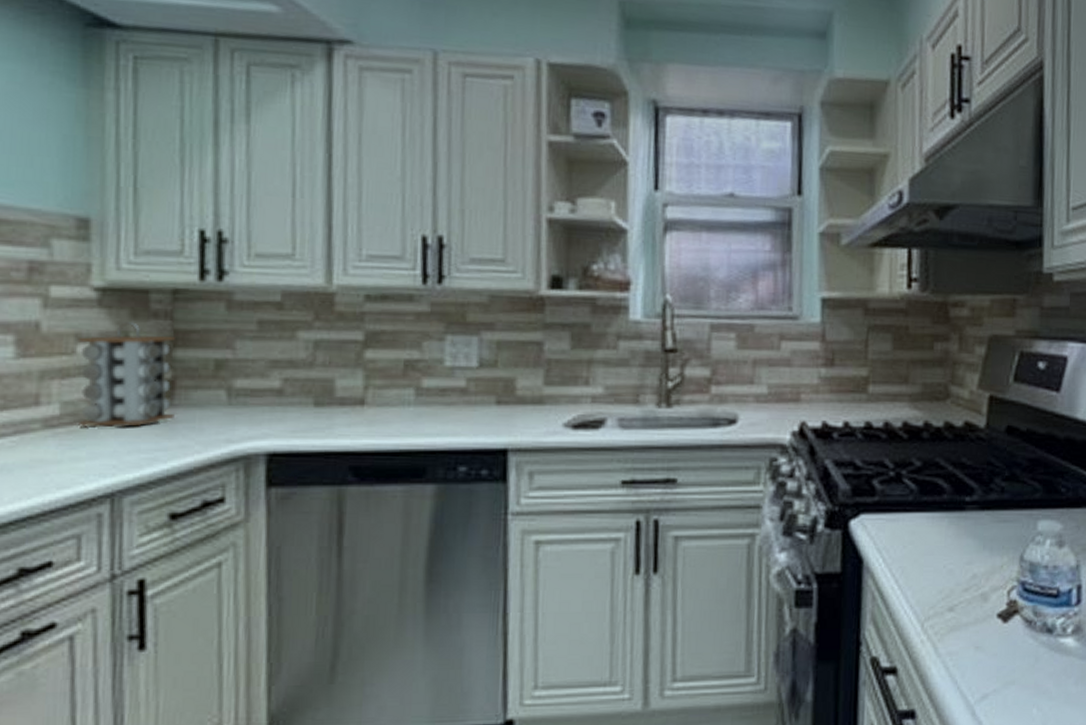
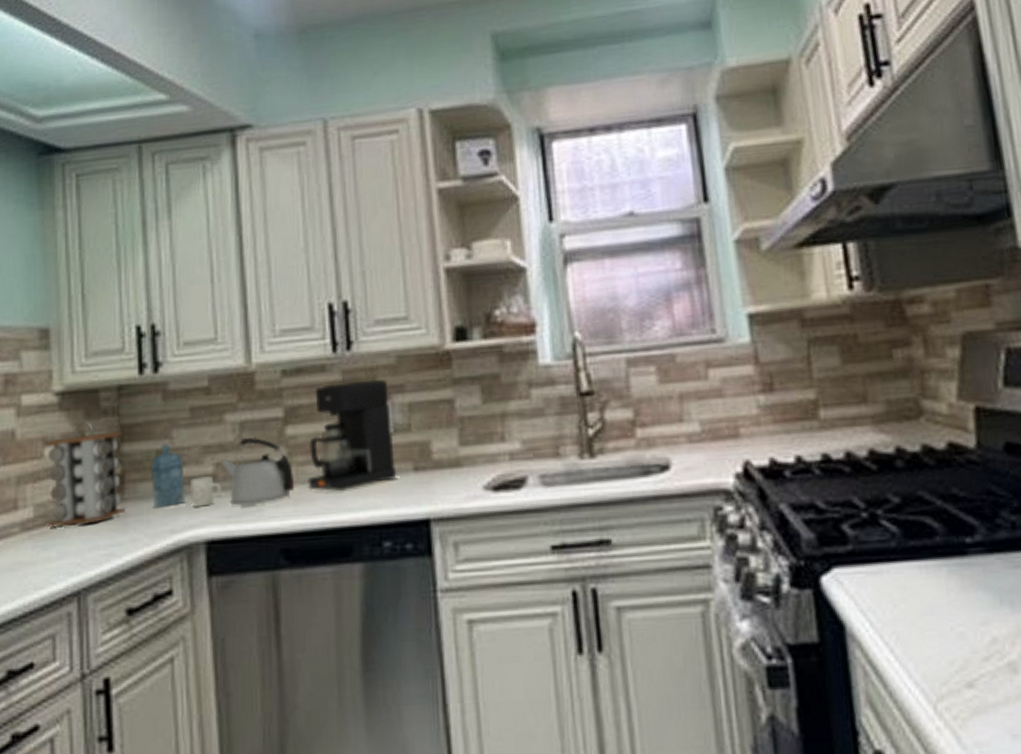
canister: none [206,352,248,417] -> present [150,442,187,508]
mug: none [252,390,289,420] -> present [190,476,222,507]
kettle: none [290,356,371,424] -> present [221,437,295,507]
coffee maker: none [384,313,479,416] -> present [308,378,397,491]

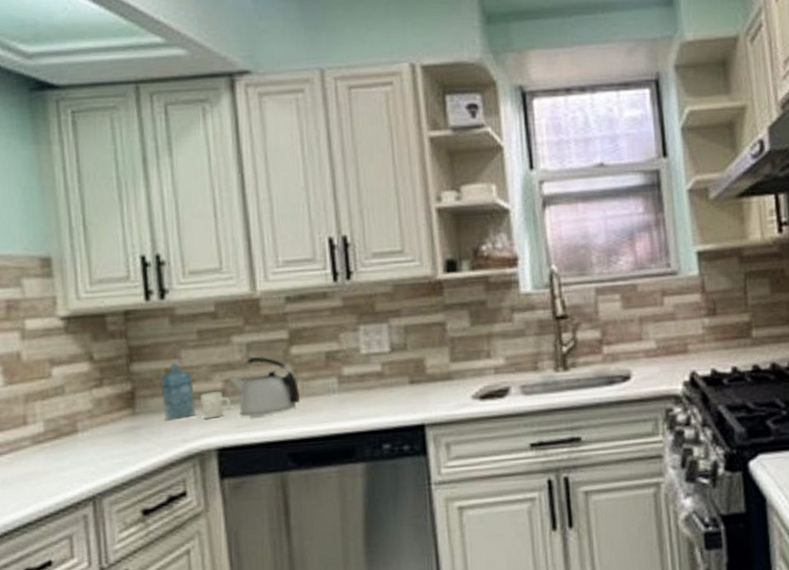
spice rack: present [44,420,126,527] -> none [52,342,137,440]
coffee maker: present [308,378,397,491] -> none [312,304,395,403]

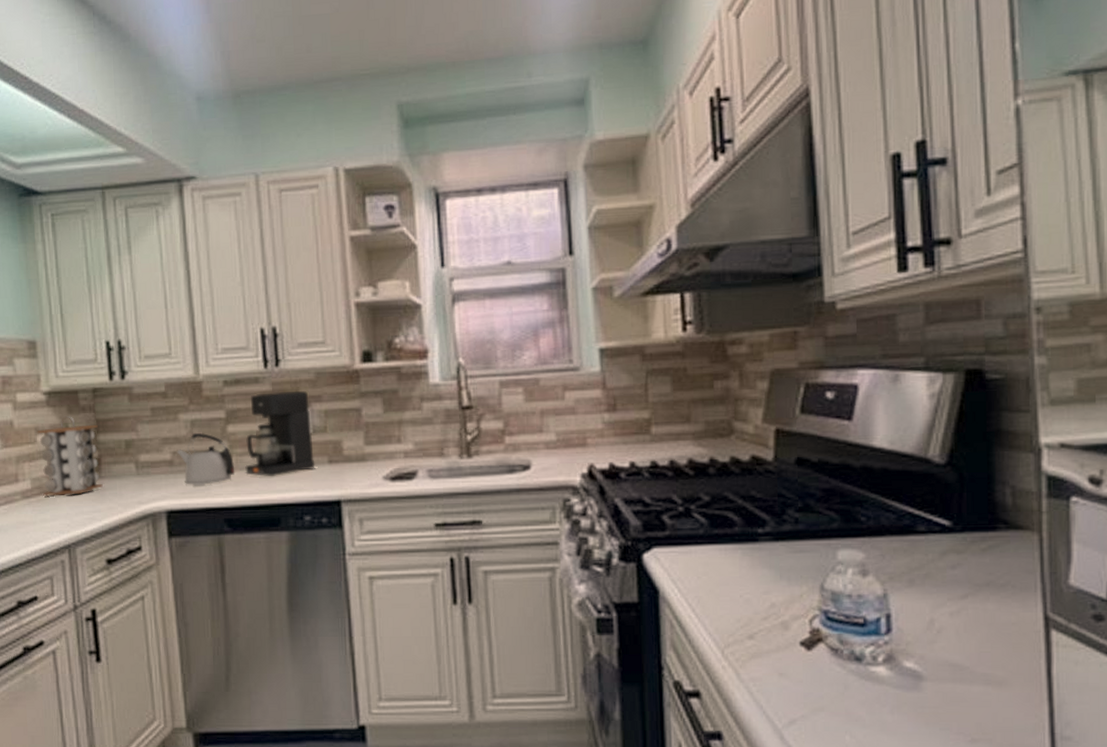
spice rack: none [52,342,137,440] -> present [37,415,103,496]
canister: present [160,362,197,421] -> none [121,434,150,485]
mug: present [200,391,231,419] -> none [153,462,178,485]
coffee maker: none [312,304,395,403] -> present [245,390,315,476]

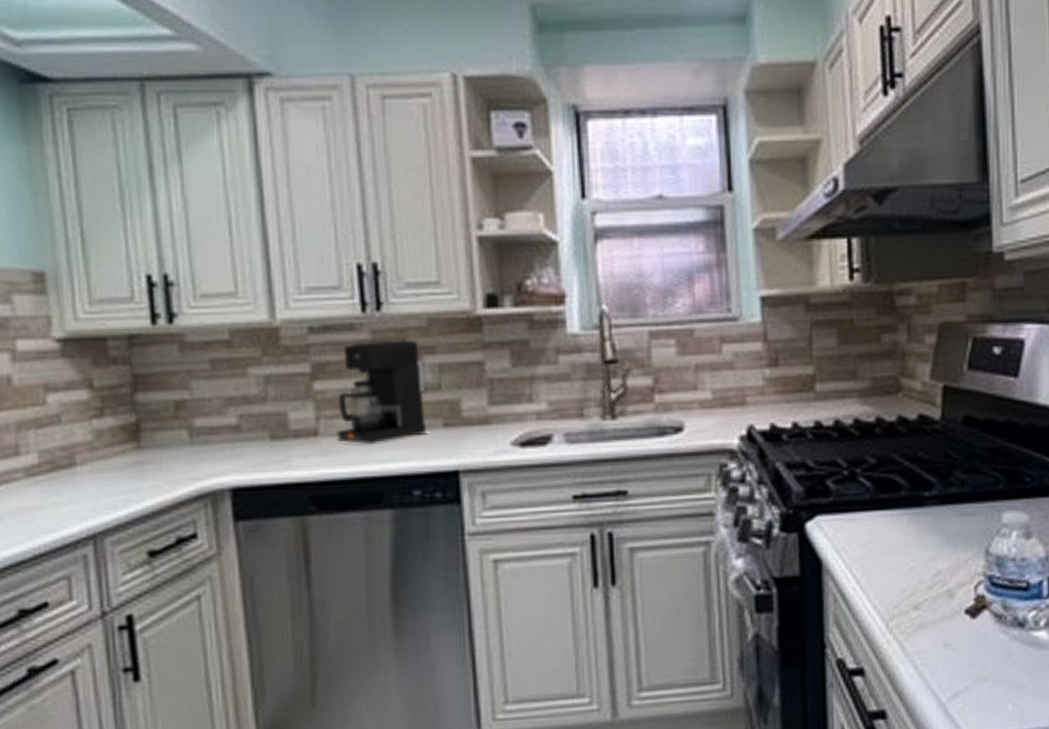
spice rack: present [37,415,103,496] -> none [46,368,143,473]
kettle: present [176,432,235,486] -> none [245,390,324,457]

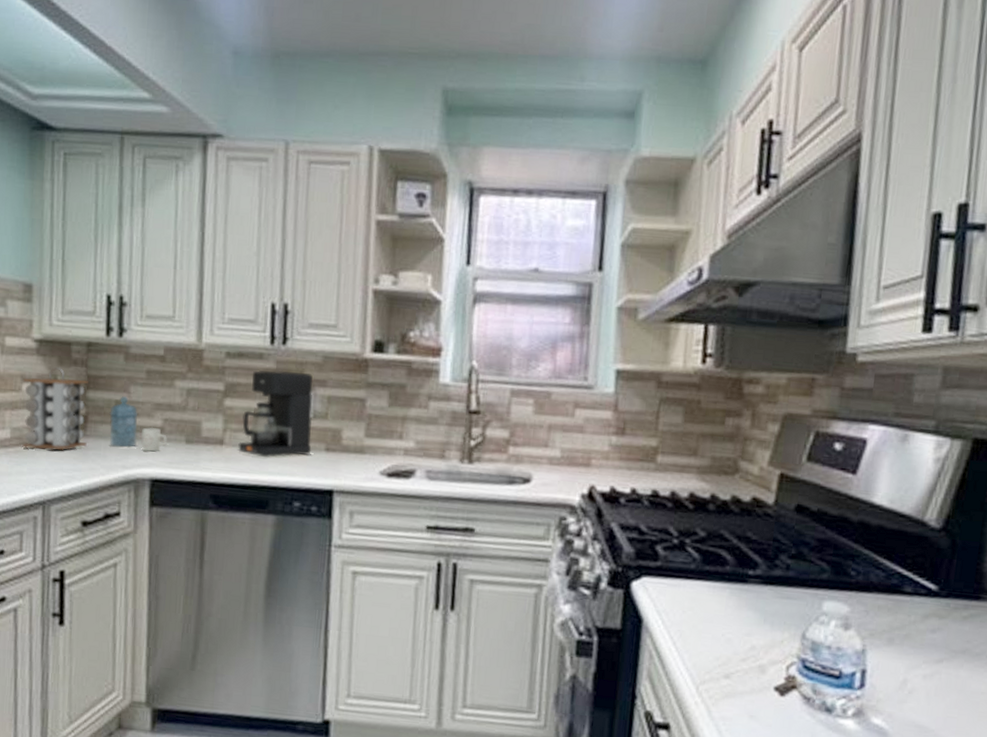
spice rack: none [46,368,143,473] -> present [22,366,88,451]
canister: none [168,393,209,456] -> present [109,395,138,448]
mug: none [213,427,247,456] -> present [141,427,167,452]

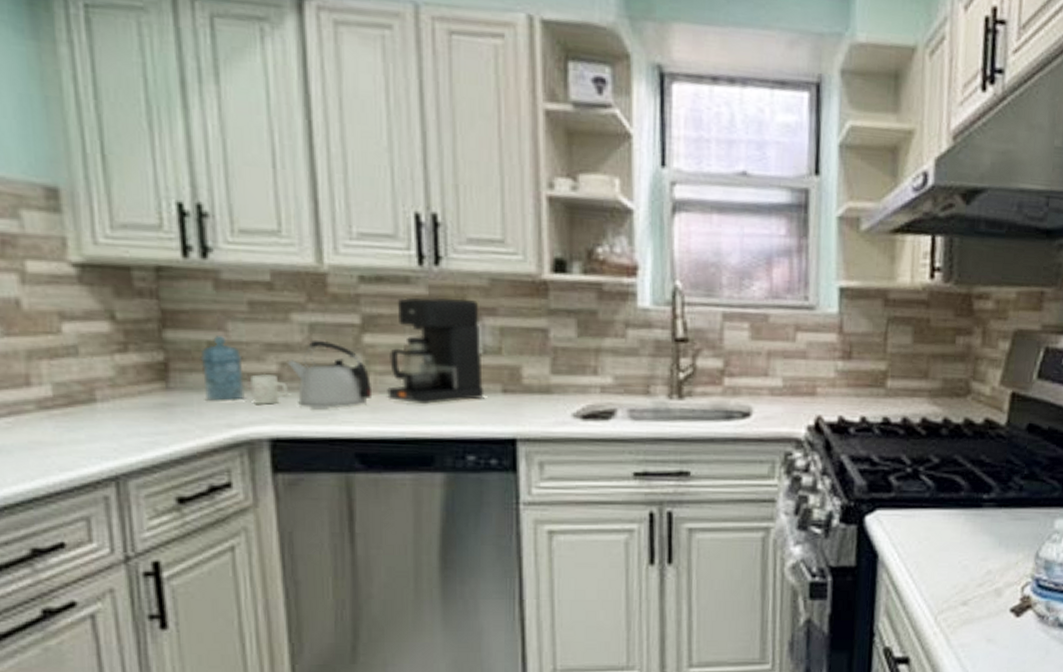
spice rack: present [22,366,88,451] -> none [61,299,172,411]
kettle: none [168,401,228,458] -> present [287,339,373,410]

